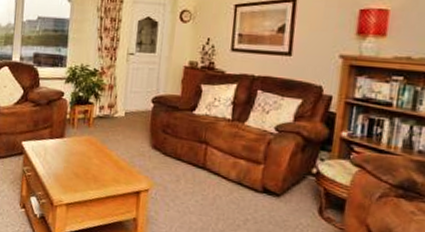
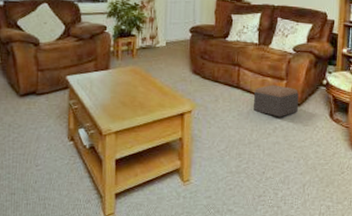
footstool: none [221,168,279,208] -> present [254,85,299,117]

